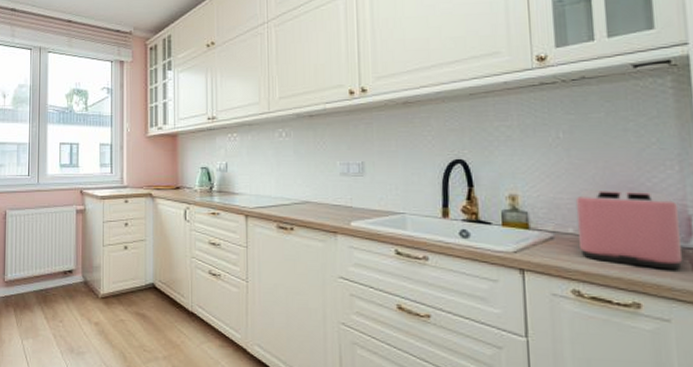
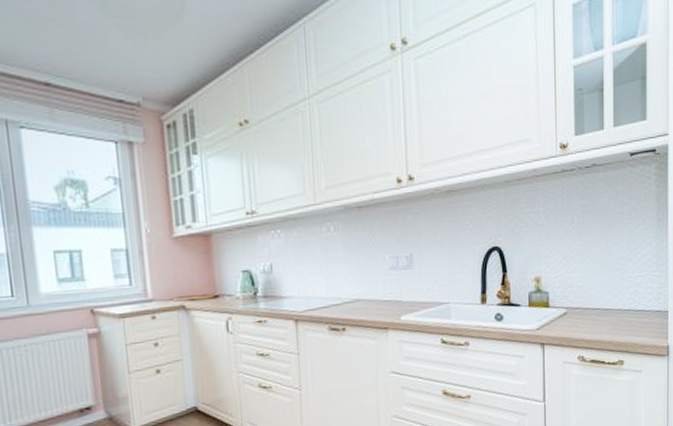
toaster: present [575,189,683,270] -> none [583,265,653,331]

